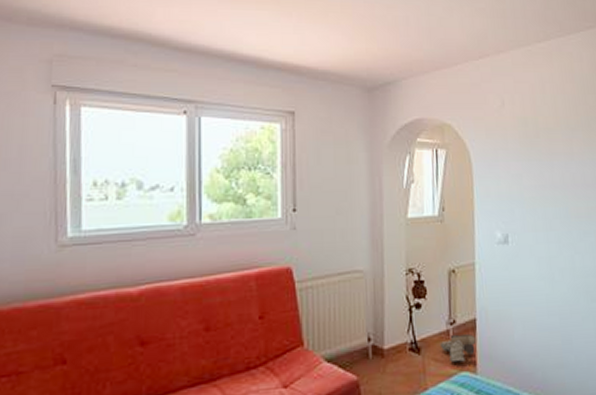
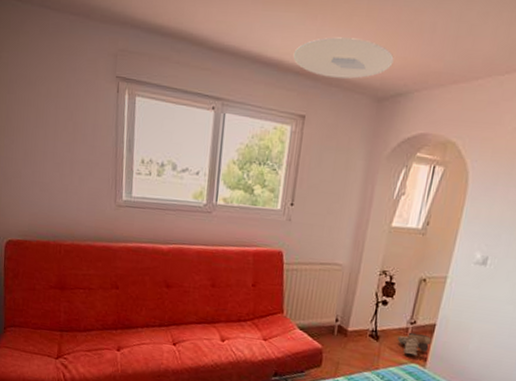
ceiling light: none [272,32,376,71] -> present [293,37,394,79]

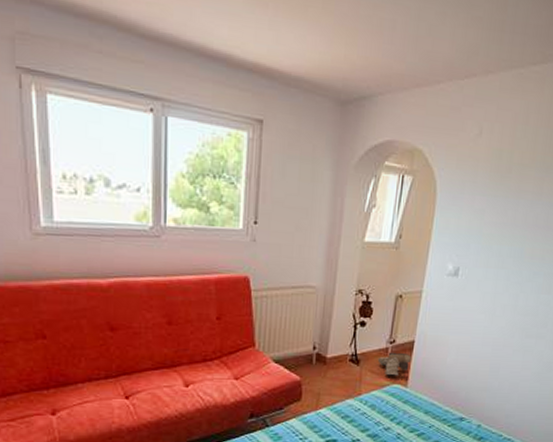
ceiling light: present [293,37,394,79] -> none [244,30,355,79]

